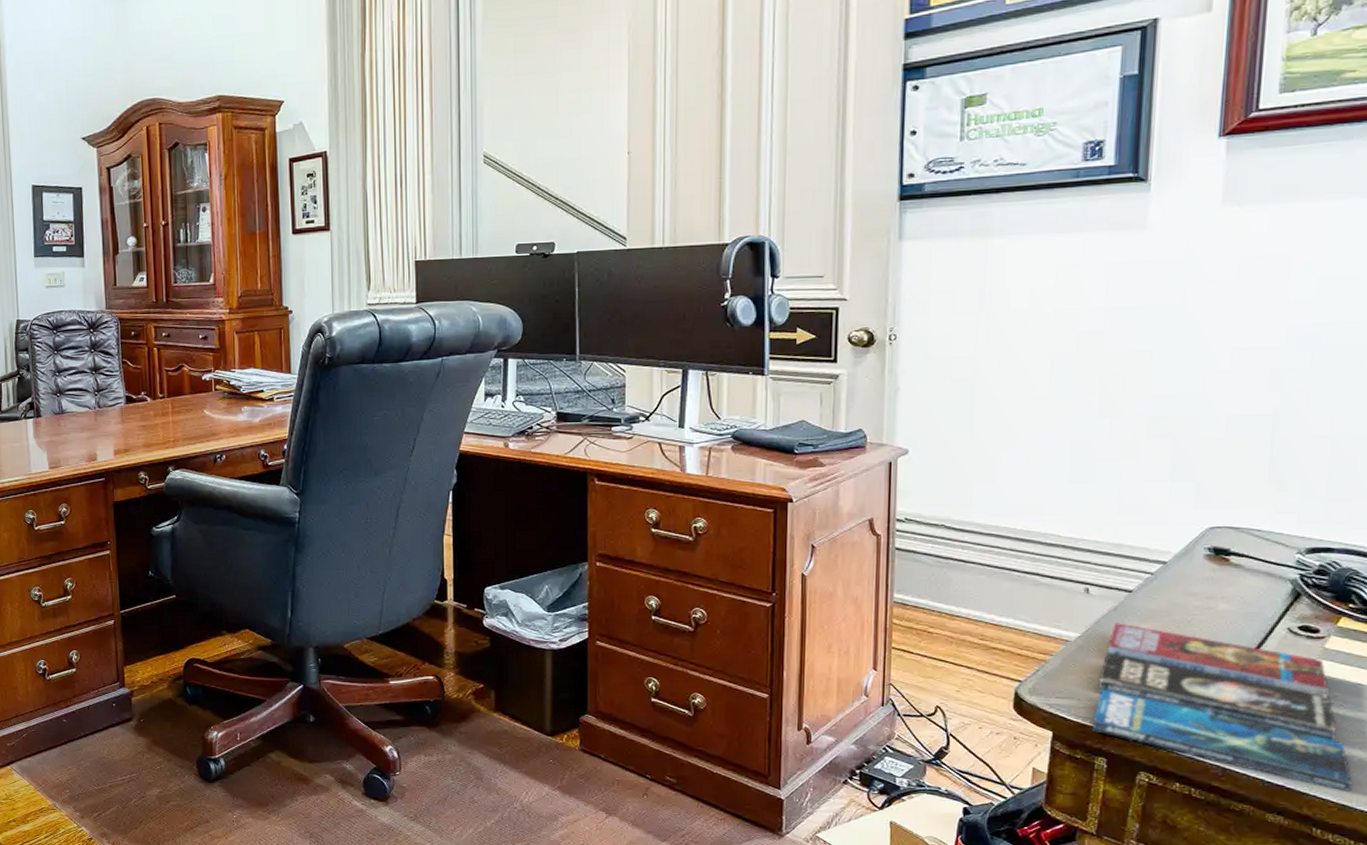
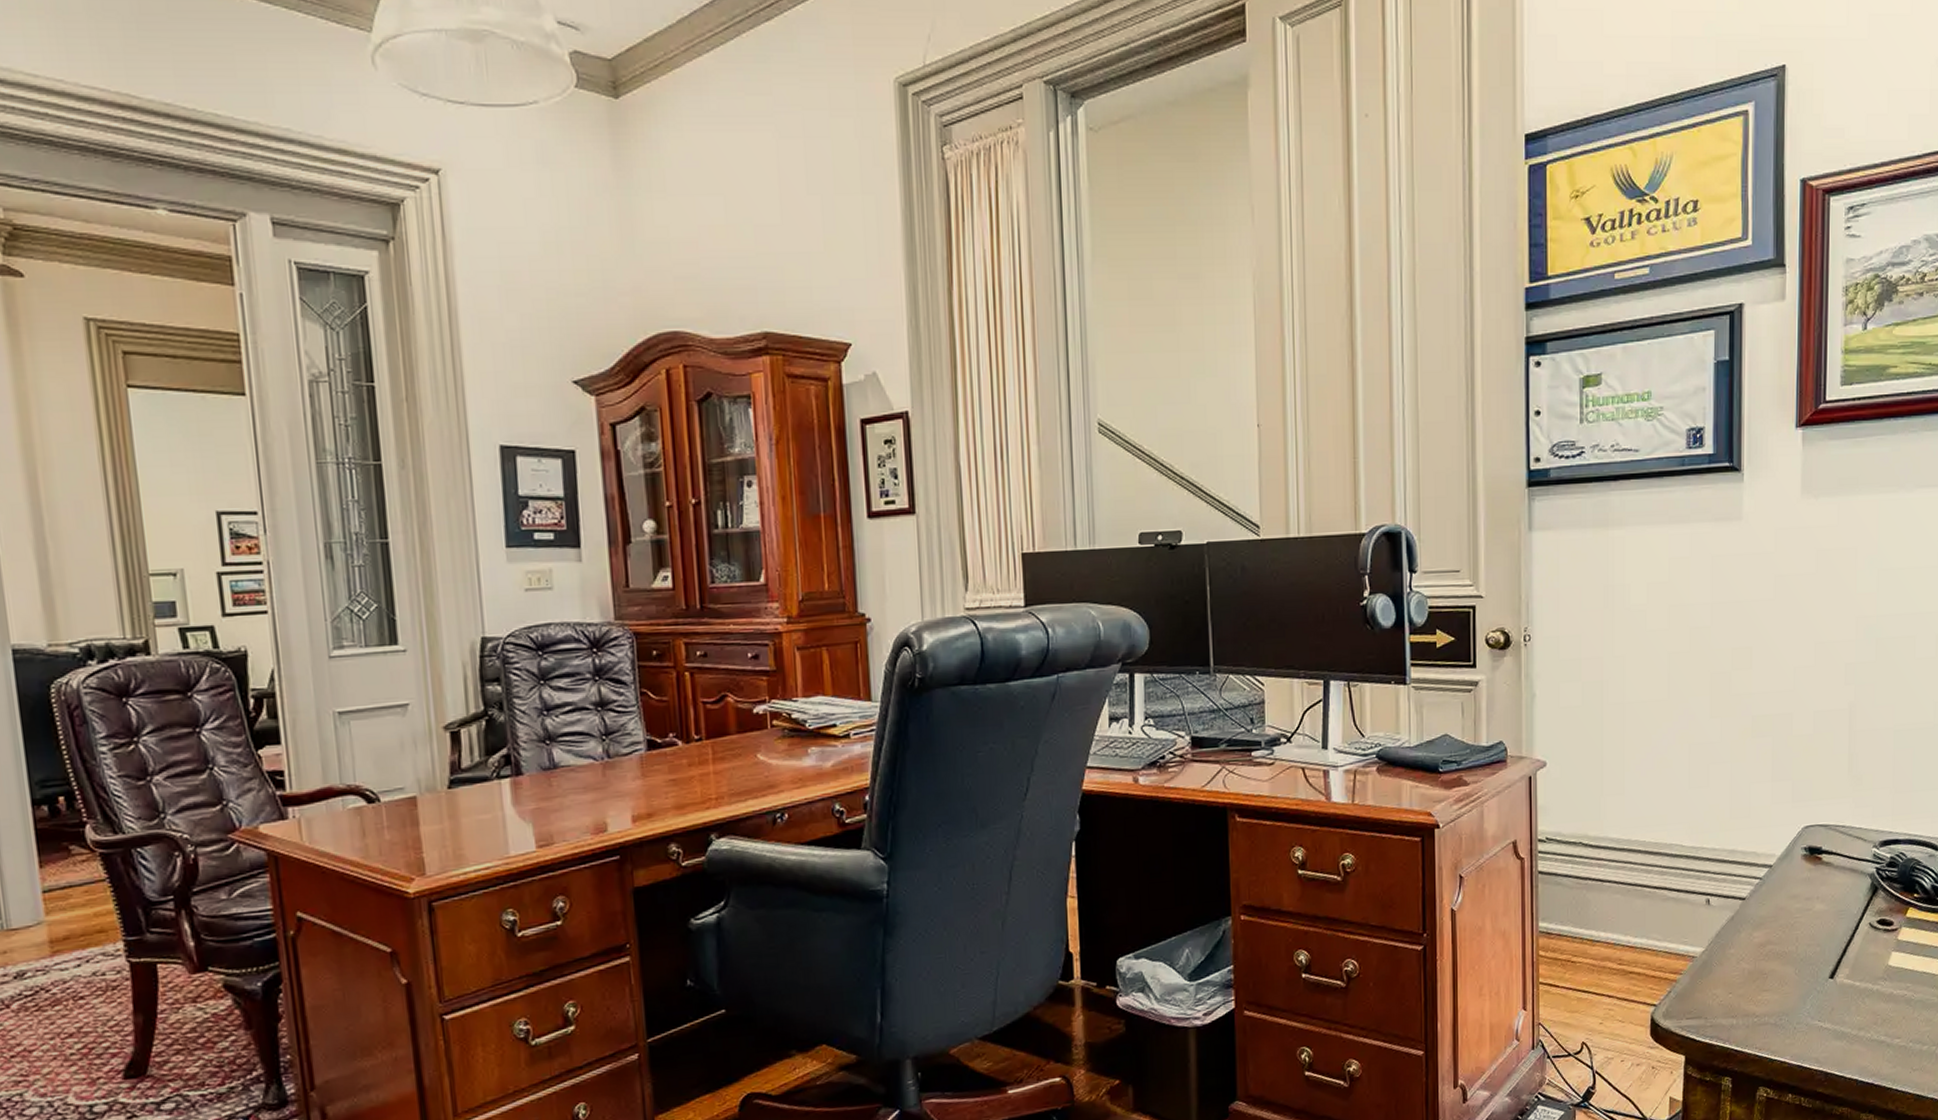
book: present [1092,623,1353,792] -> none [1718,933,1924,1081]

